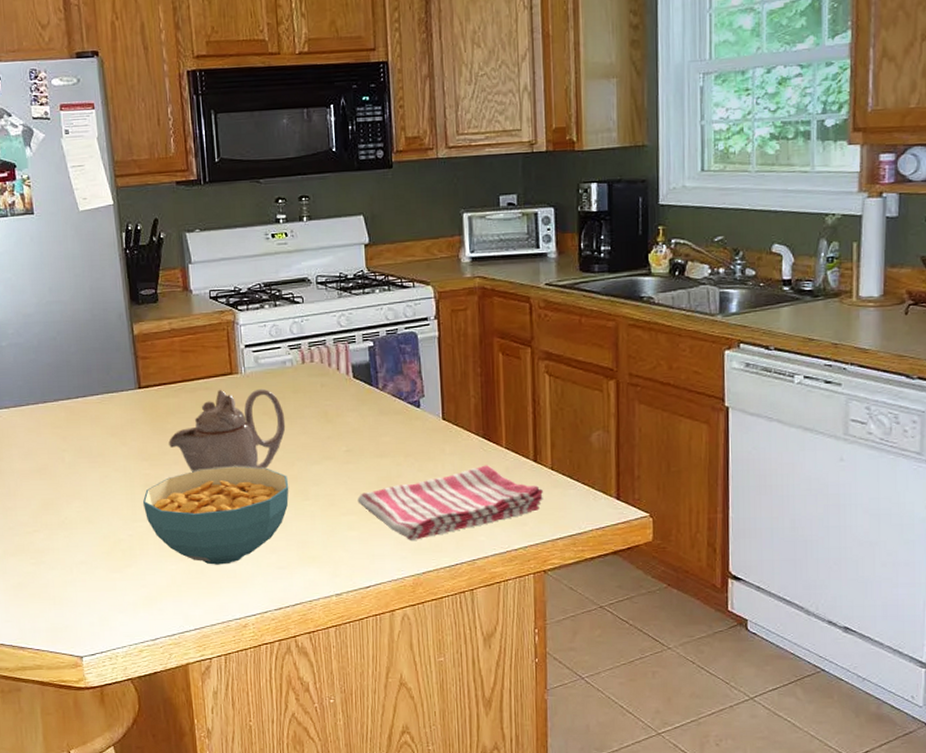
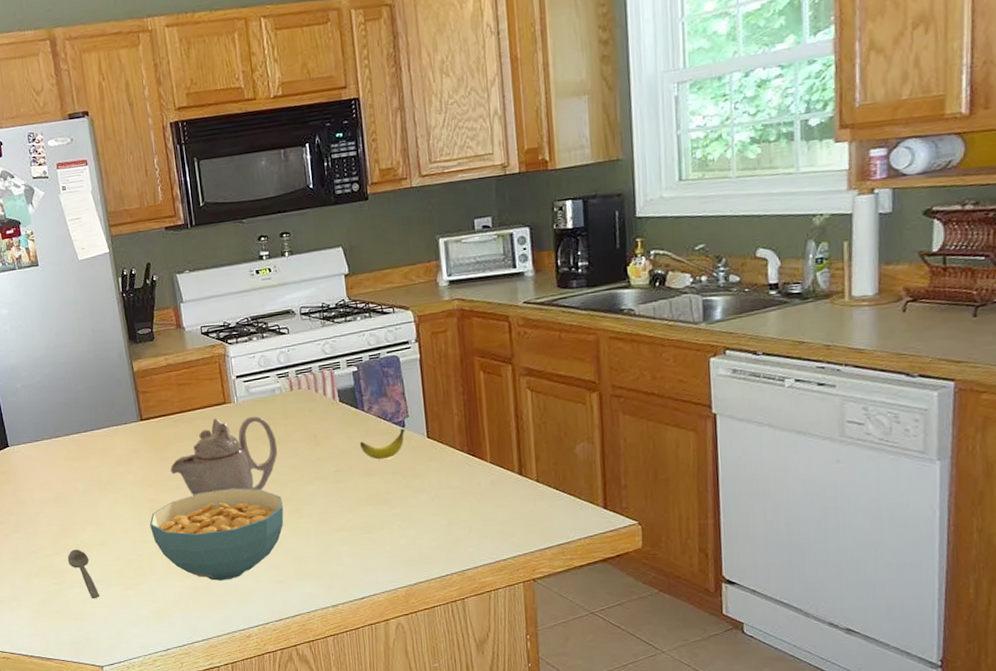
spoon: none [49,526,84,581] -> present [68,549,100,598]
dish towel: present [357,465,543,540] -> none [348,479,530,553]
banana: none [372,408,420,441] -> present [359,428,405,460]

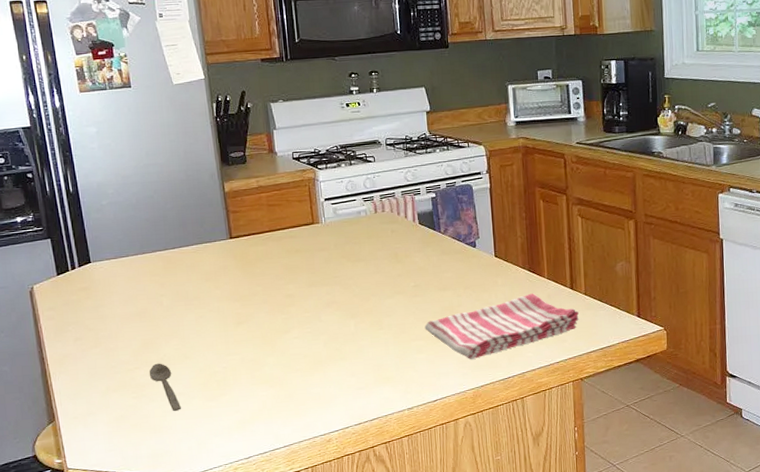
cereal bowl: present [150,488,284,581] -> none [236,302,366,390]
teapot: present [170,416,278,496] -> none [258,235,362,310]
dish towel: none [348,479,530,553] -> present [424,293,579,359]
banana: present [359,428,405,460] -> none [435,248,476,276]

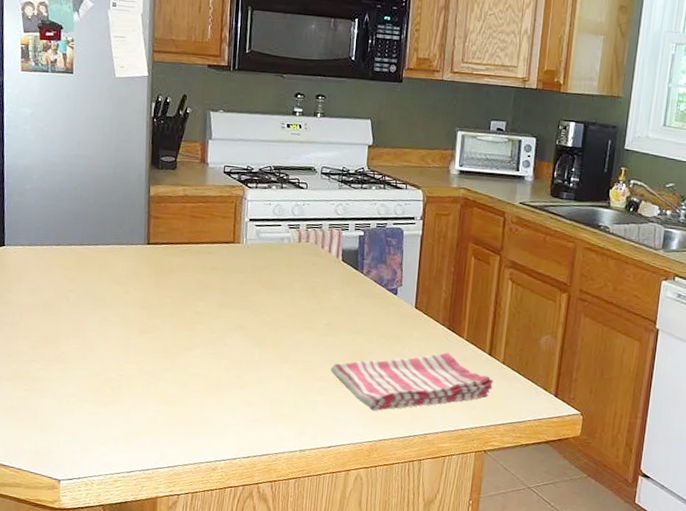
spoon: present [150,363,182,411] -> none [45,359,72,411]

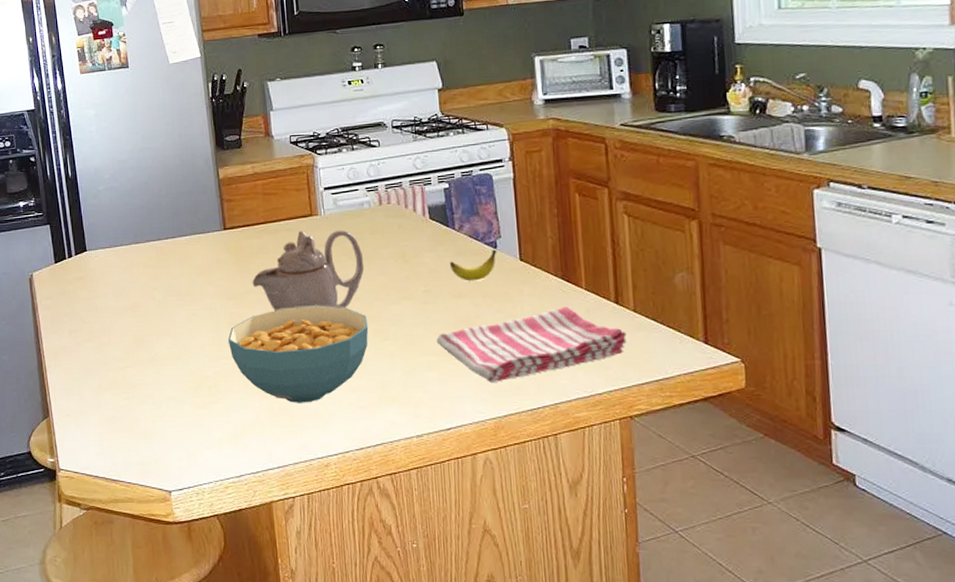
cereal bowl: none [137,324,272,412] -> present [228,305,369,403]
teapot: none [168,255,277,331] -> present [252,229,365,311]
banana: none [353,295,397,321] -> present [449,249,497,281]

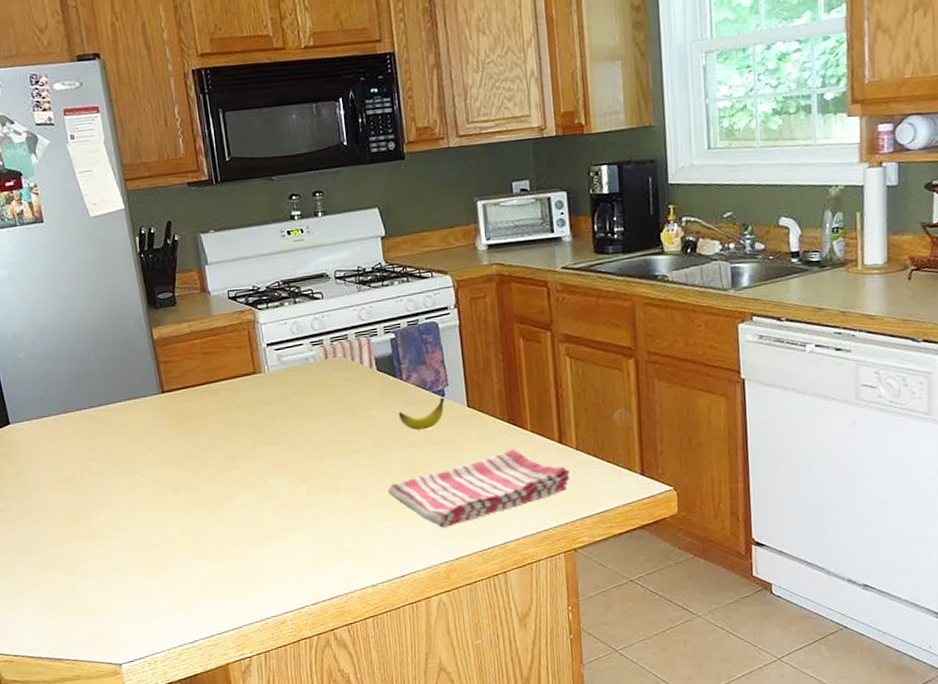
cereal bowl: present [228,305,369,403] -> none [173,464,320,565]
teapot: present [252,229,365,311] -> none [195,386,313,474]

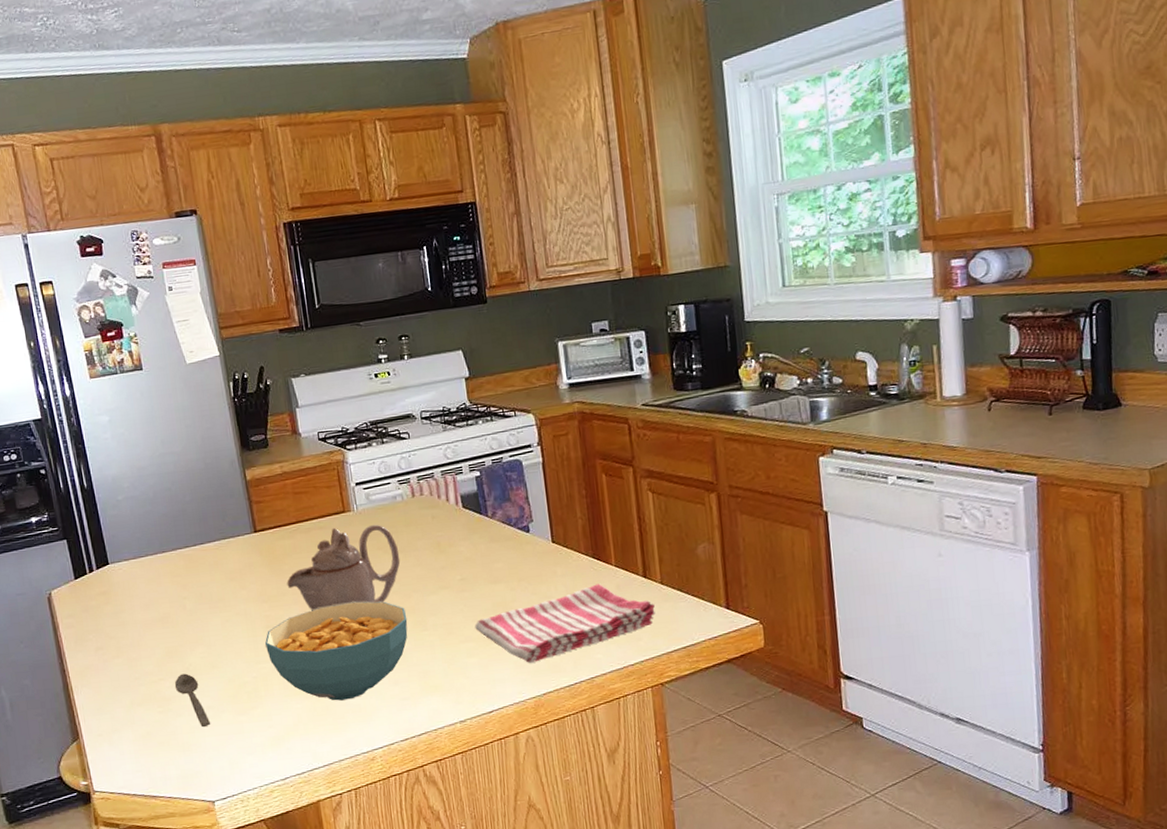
spoon: none [80,536,118,590] -> present [175,673,211,727]
cereal bowl: none [173,464,320,565] -> present [265,601,408,701]
teapot: none [195,386,313,474] -> present [287,524,401,611]
banana: present [398,397,445,431] -> none [484,533,530,567]

